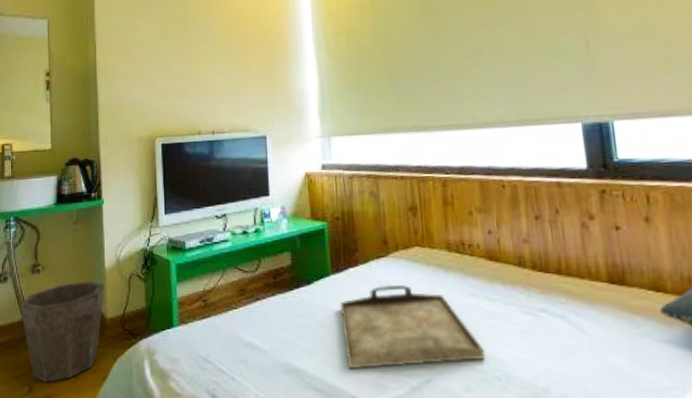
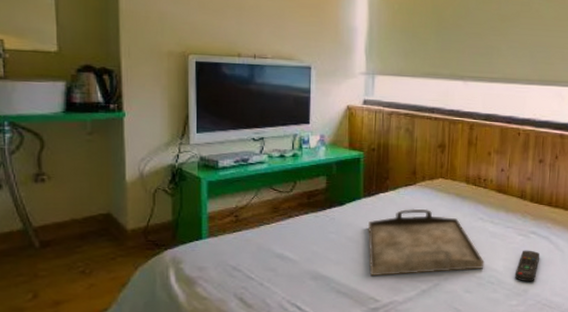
waste bin: present [19,281,104,383] -> none [19,193,125,290]
remote control: none [527,334,558,378] -> present [514,250,540,282]

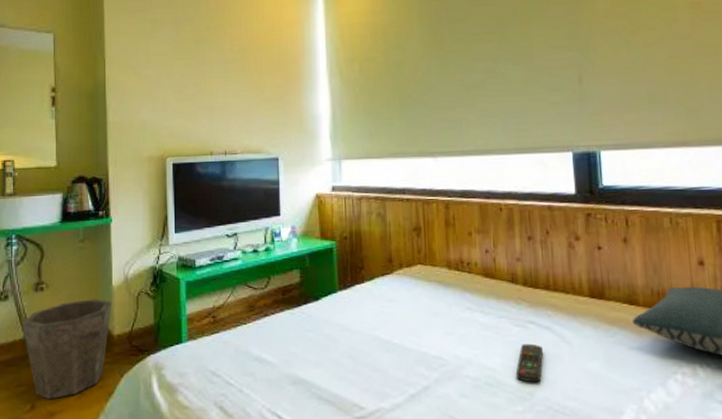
waste bin: none [19,193,125,290] -> present [21,299,112,400]
serving tray: present [367,208,484,277] -> none [345,299,479,380]

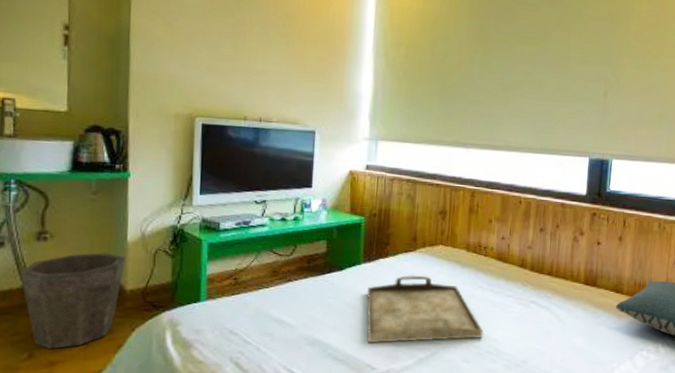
serving tray: none [345,299,479,380] -> present [366,275,483,344]
remote control: present [515,343,544,383] -> none [513,320,540,353]

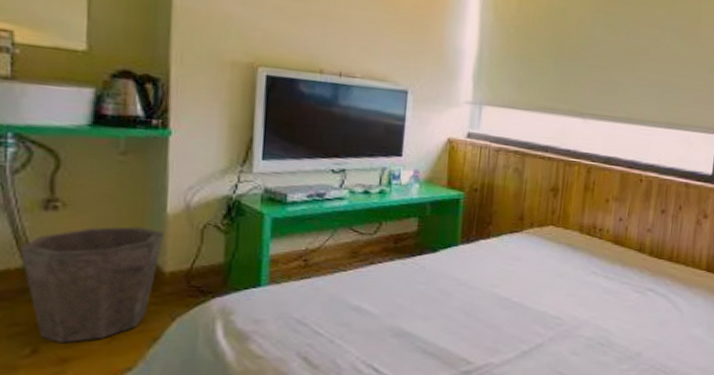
serving tray: present [366,275,483,344] -> none [462,258,595,335]

